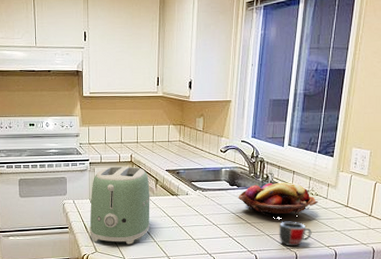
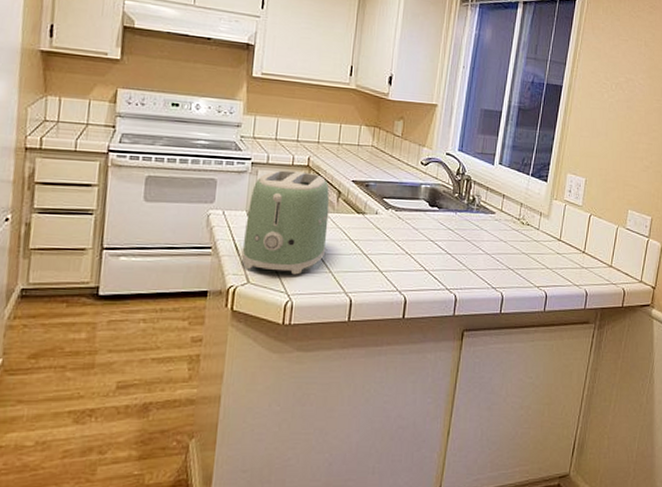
fruit basket: present [238,182,319,217] -> none [438,206,530,248]
mug: present [278,221,312,247] -> none [483,254,521,286]

